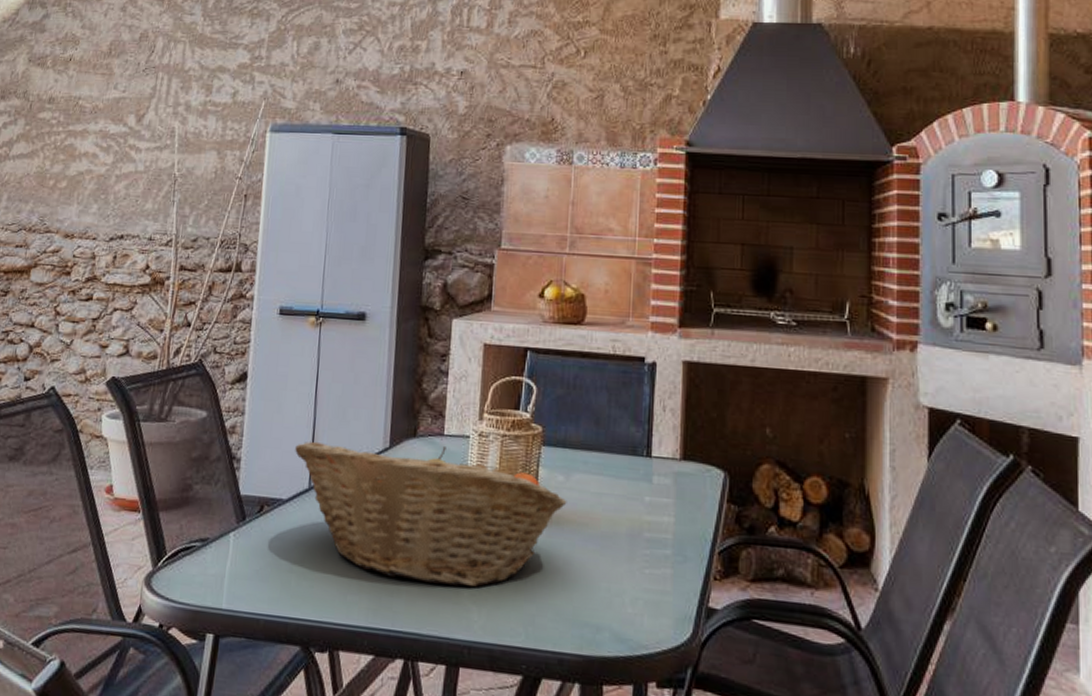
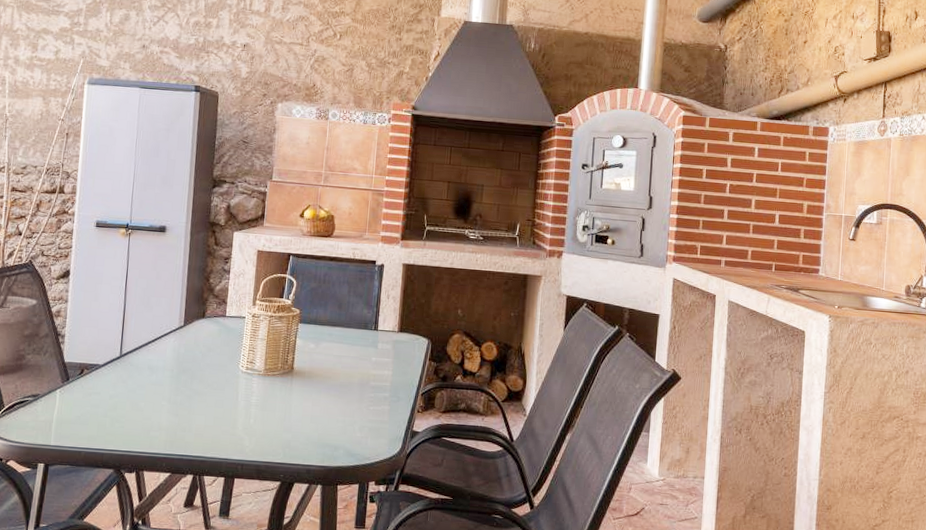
fruit basket: present [295,441,567,587] -> none [109,322,316,423]

